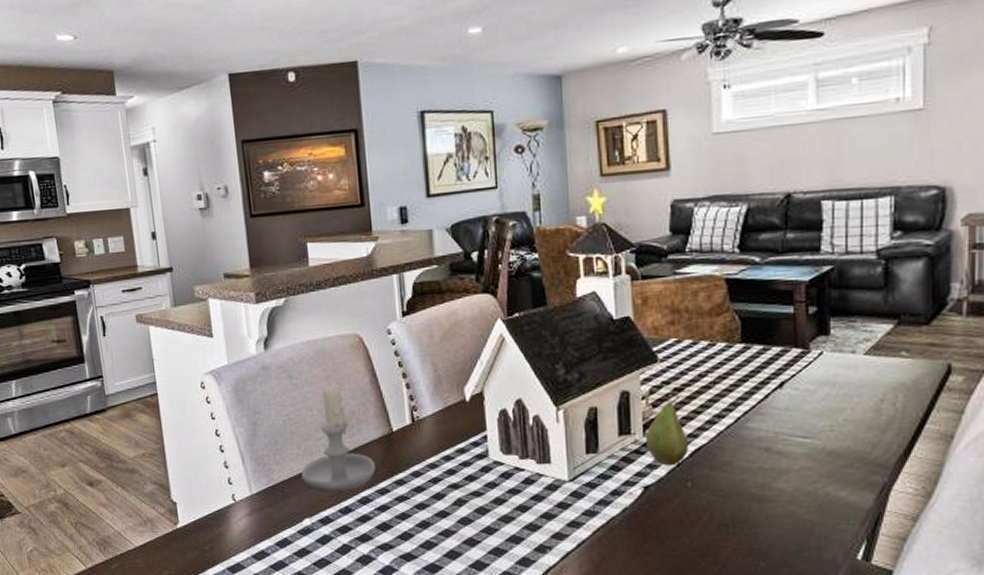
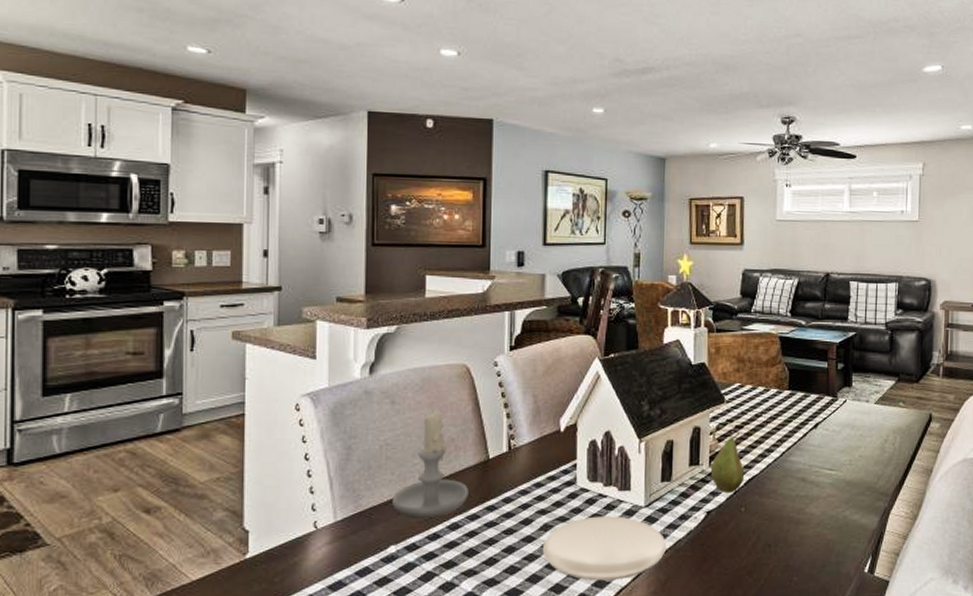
plate: none [458,491,597,559] -> present [542,516,666,581]

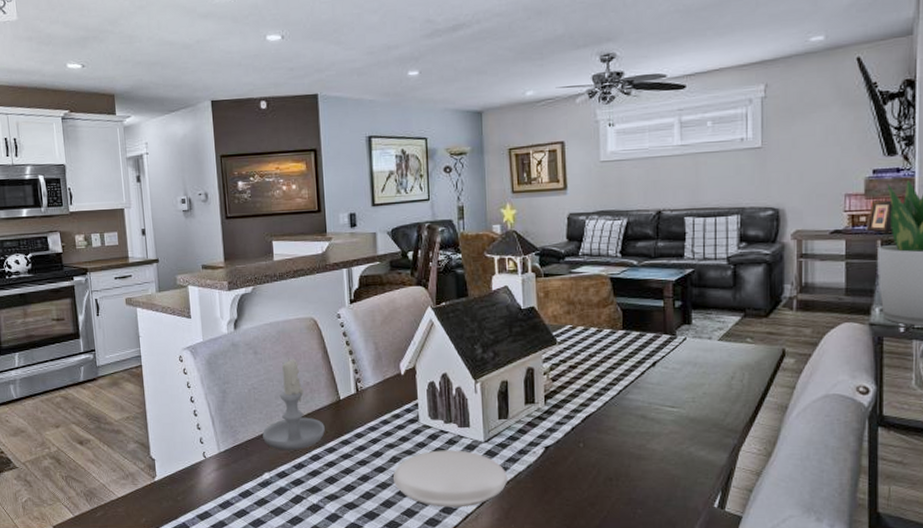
fruit: present [710,432,745,494] -> none [546,372,581,430]

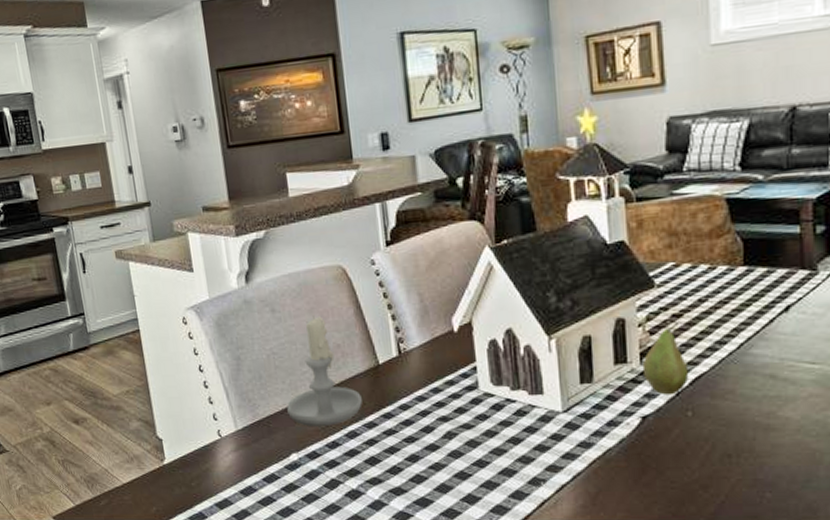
plate: present [392,450,507,507] -> none [448,422,593,492]
fruit: none [546,372,581,430] -> present [642,322,689,395]

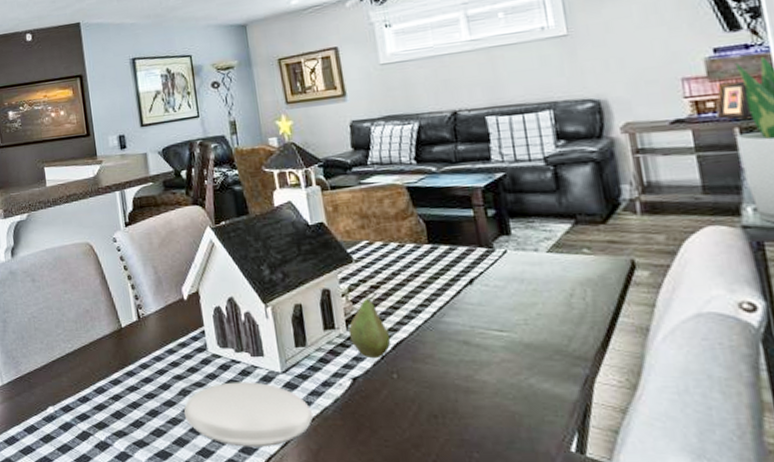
candle: present [287,314,363,428] -> none [44,283,108,383]
plate: none [448,422,593,492] -> present [183,382,313,447]

